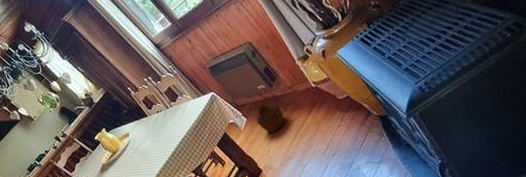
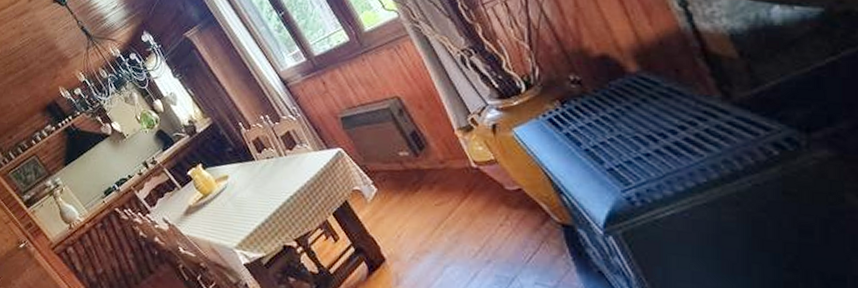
woven basket: present [256,104,285,133] -> none [389,174,427,214]

